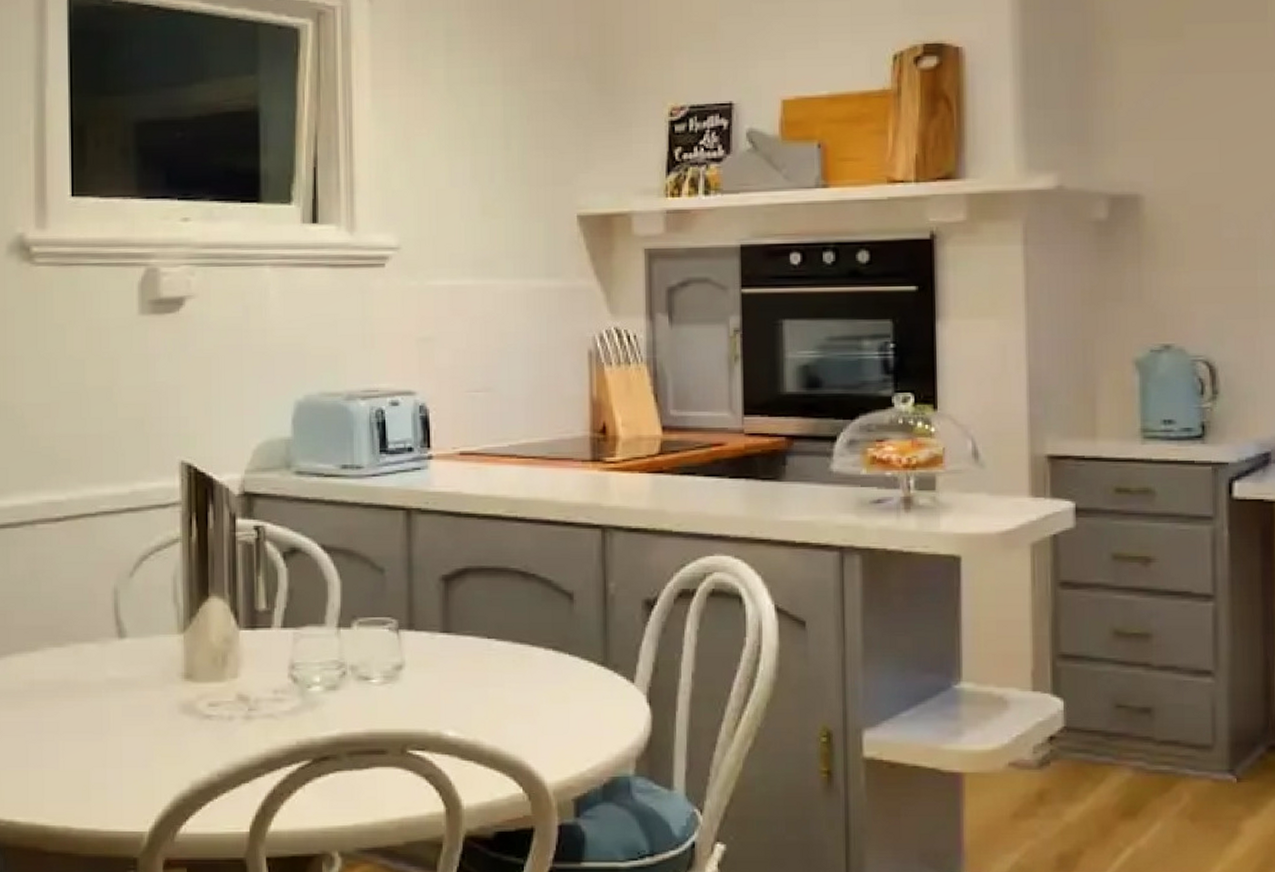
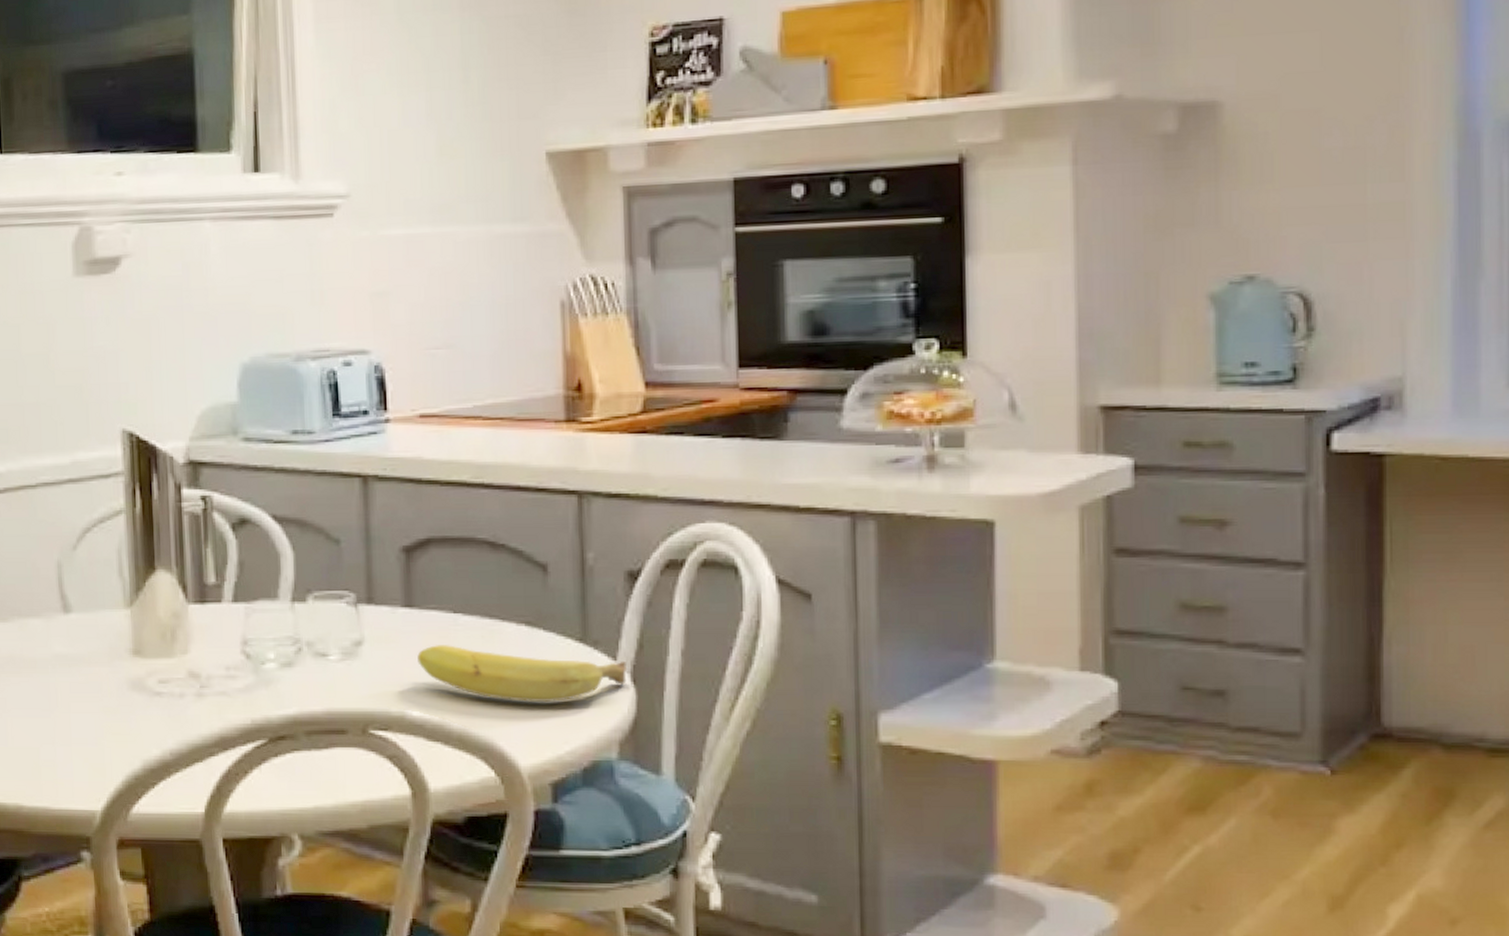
fruit: none [454,669,644,723] -> present [417,645,628,703]

